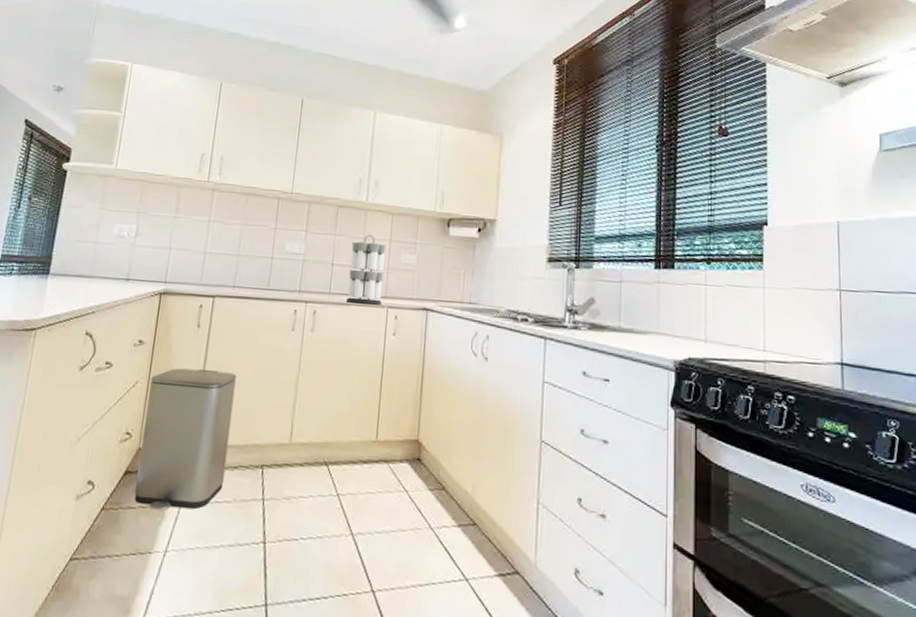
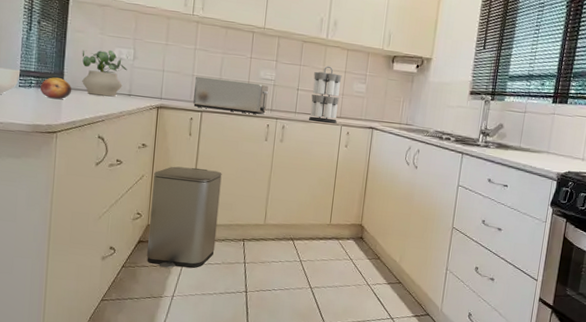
fruit: none [21,261,60,289] -> present [40,77,72,100]
potted plant: none [72,226,127,283] -> present [82,49,127,97]
toaster: none [203,253,297,298] -> present [192,76,269,115]

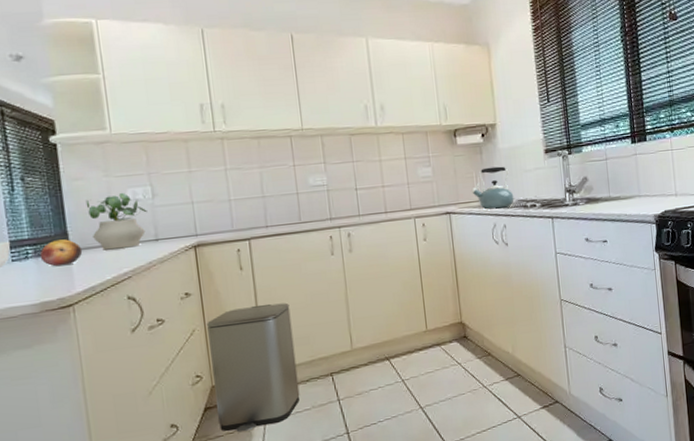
toaster: present [192,76,269,115] -> none [232,192,325,236]
spice rack: present [309,66,342,123] -> none [370,155,409,221]
kettle: none [395,95,433,135] -> present [470,166,514,210]

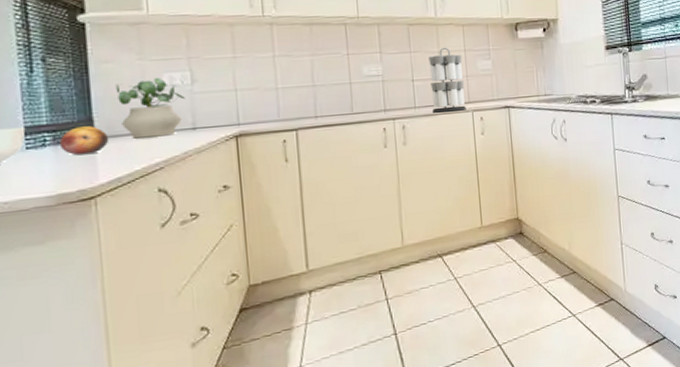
pedal bin: present [207,302,300,433] -> none [246,197,345,335]
spice rack: none [370,155,409,221] -> present [428,47,466,113]
kettle: present [470,166,514,210] -> none [530,61,574,105]

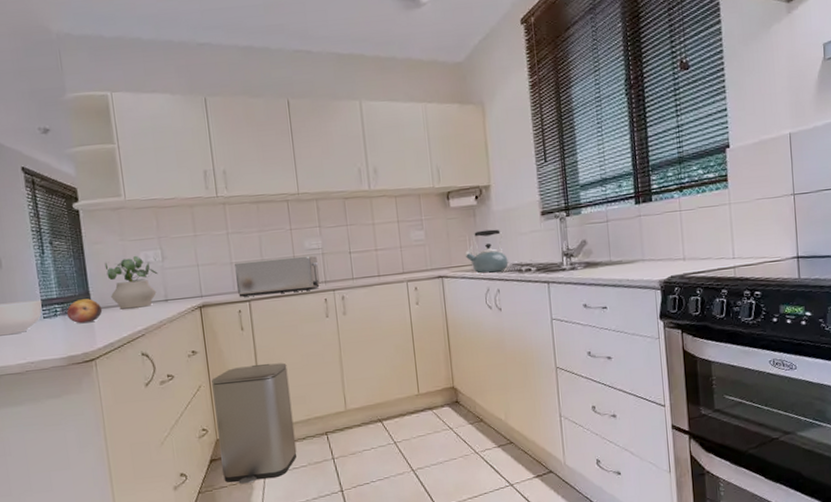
pedal bin: none [246,197,345,335] -> present [211,362,297,485]
toaster: none [279,82,379,126] -> present [234,255,320,297]
spice rack: present [428,47,466,113] -> none [364,219,401,284]
kettle: none [530,61,574,105] -> present [463,229,509,274]

